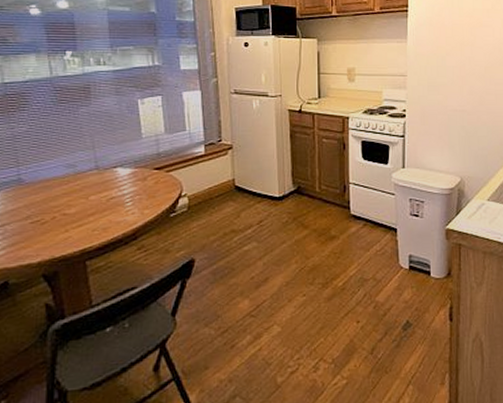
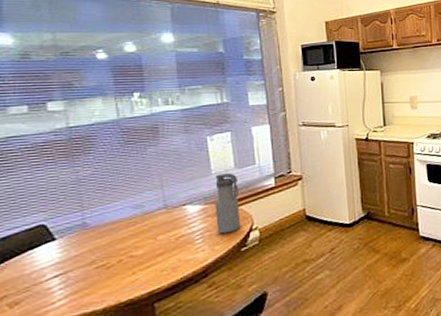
water bottle: none [145,138,170,198] -> present [215,173,241,234]

